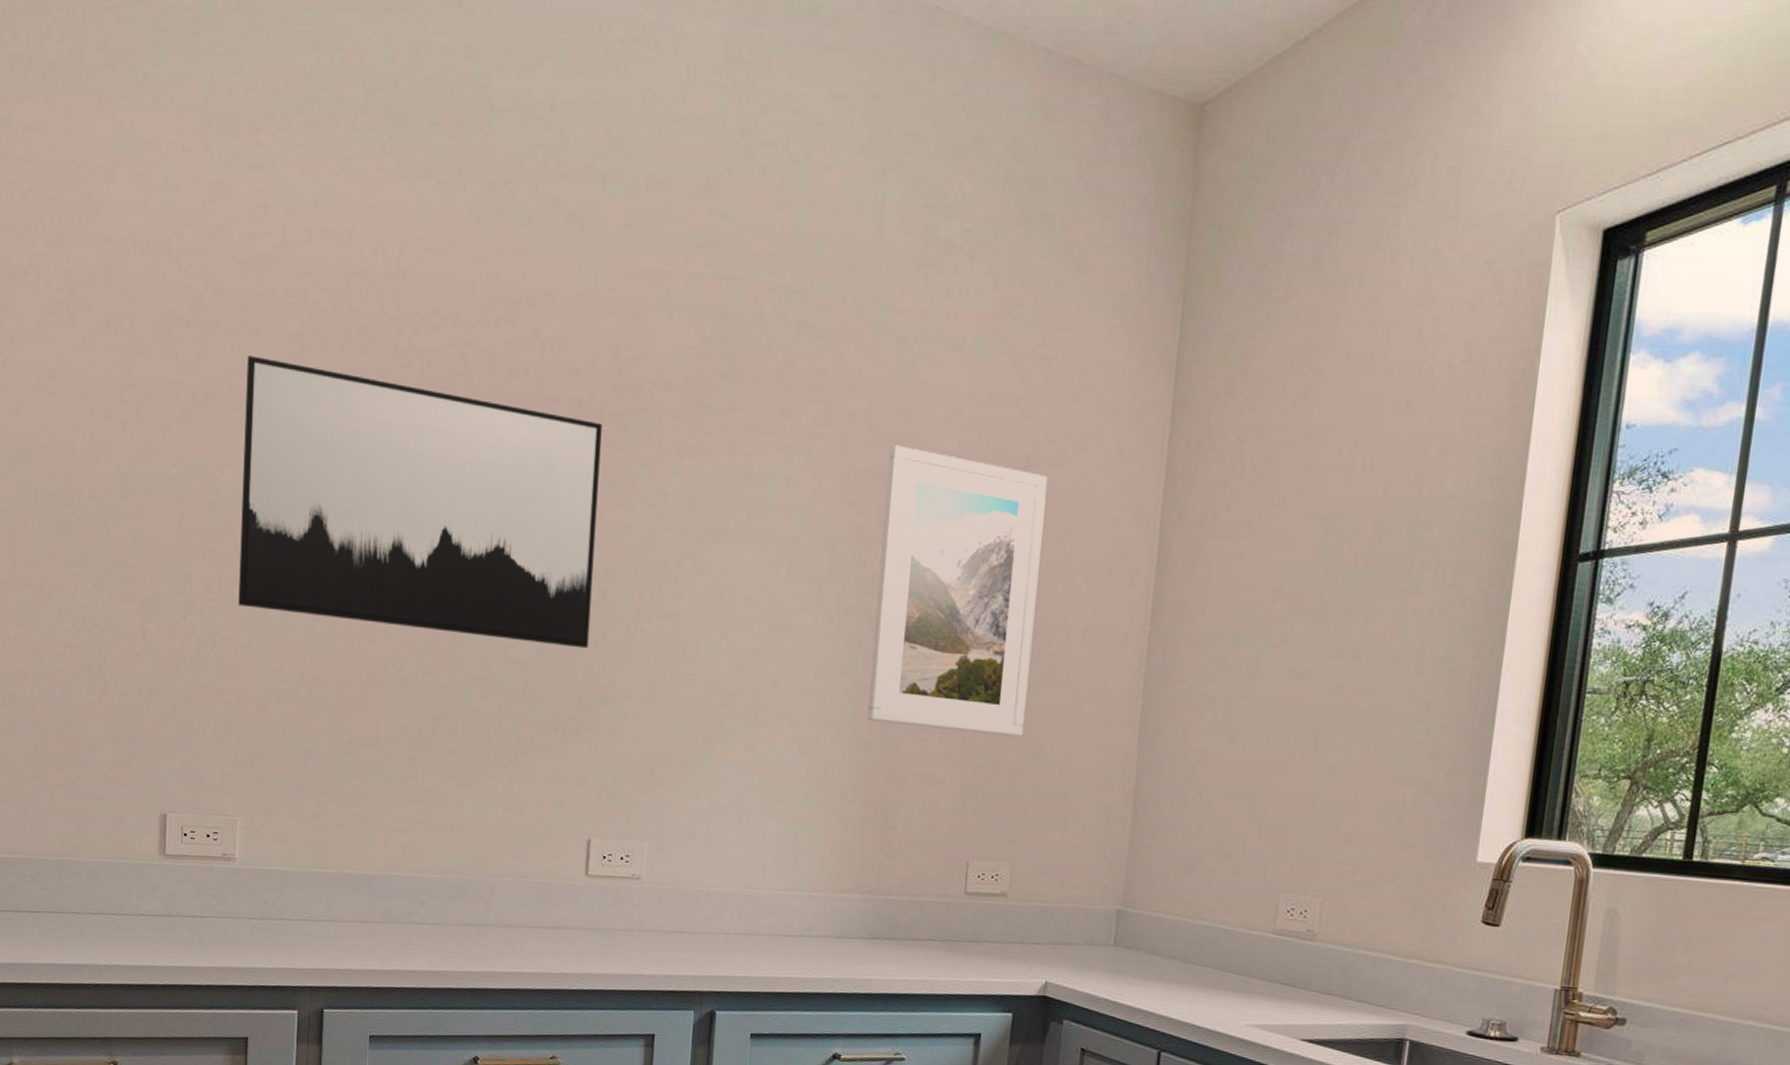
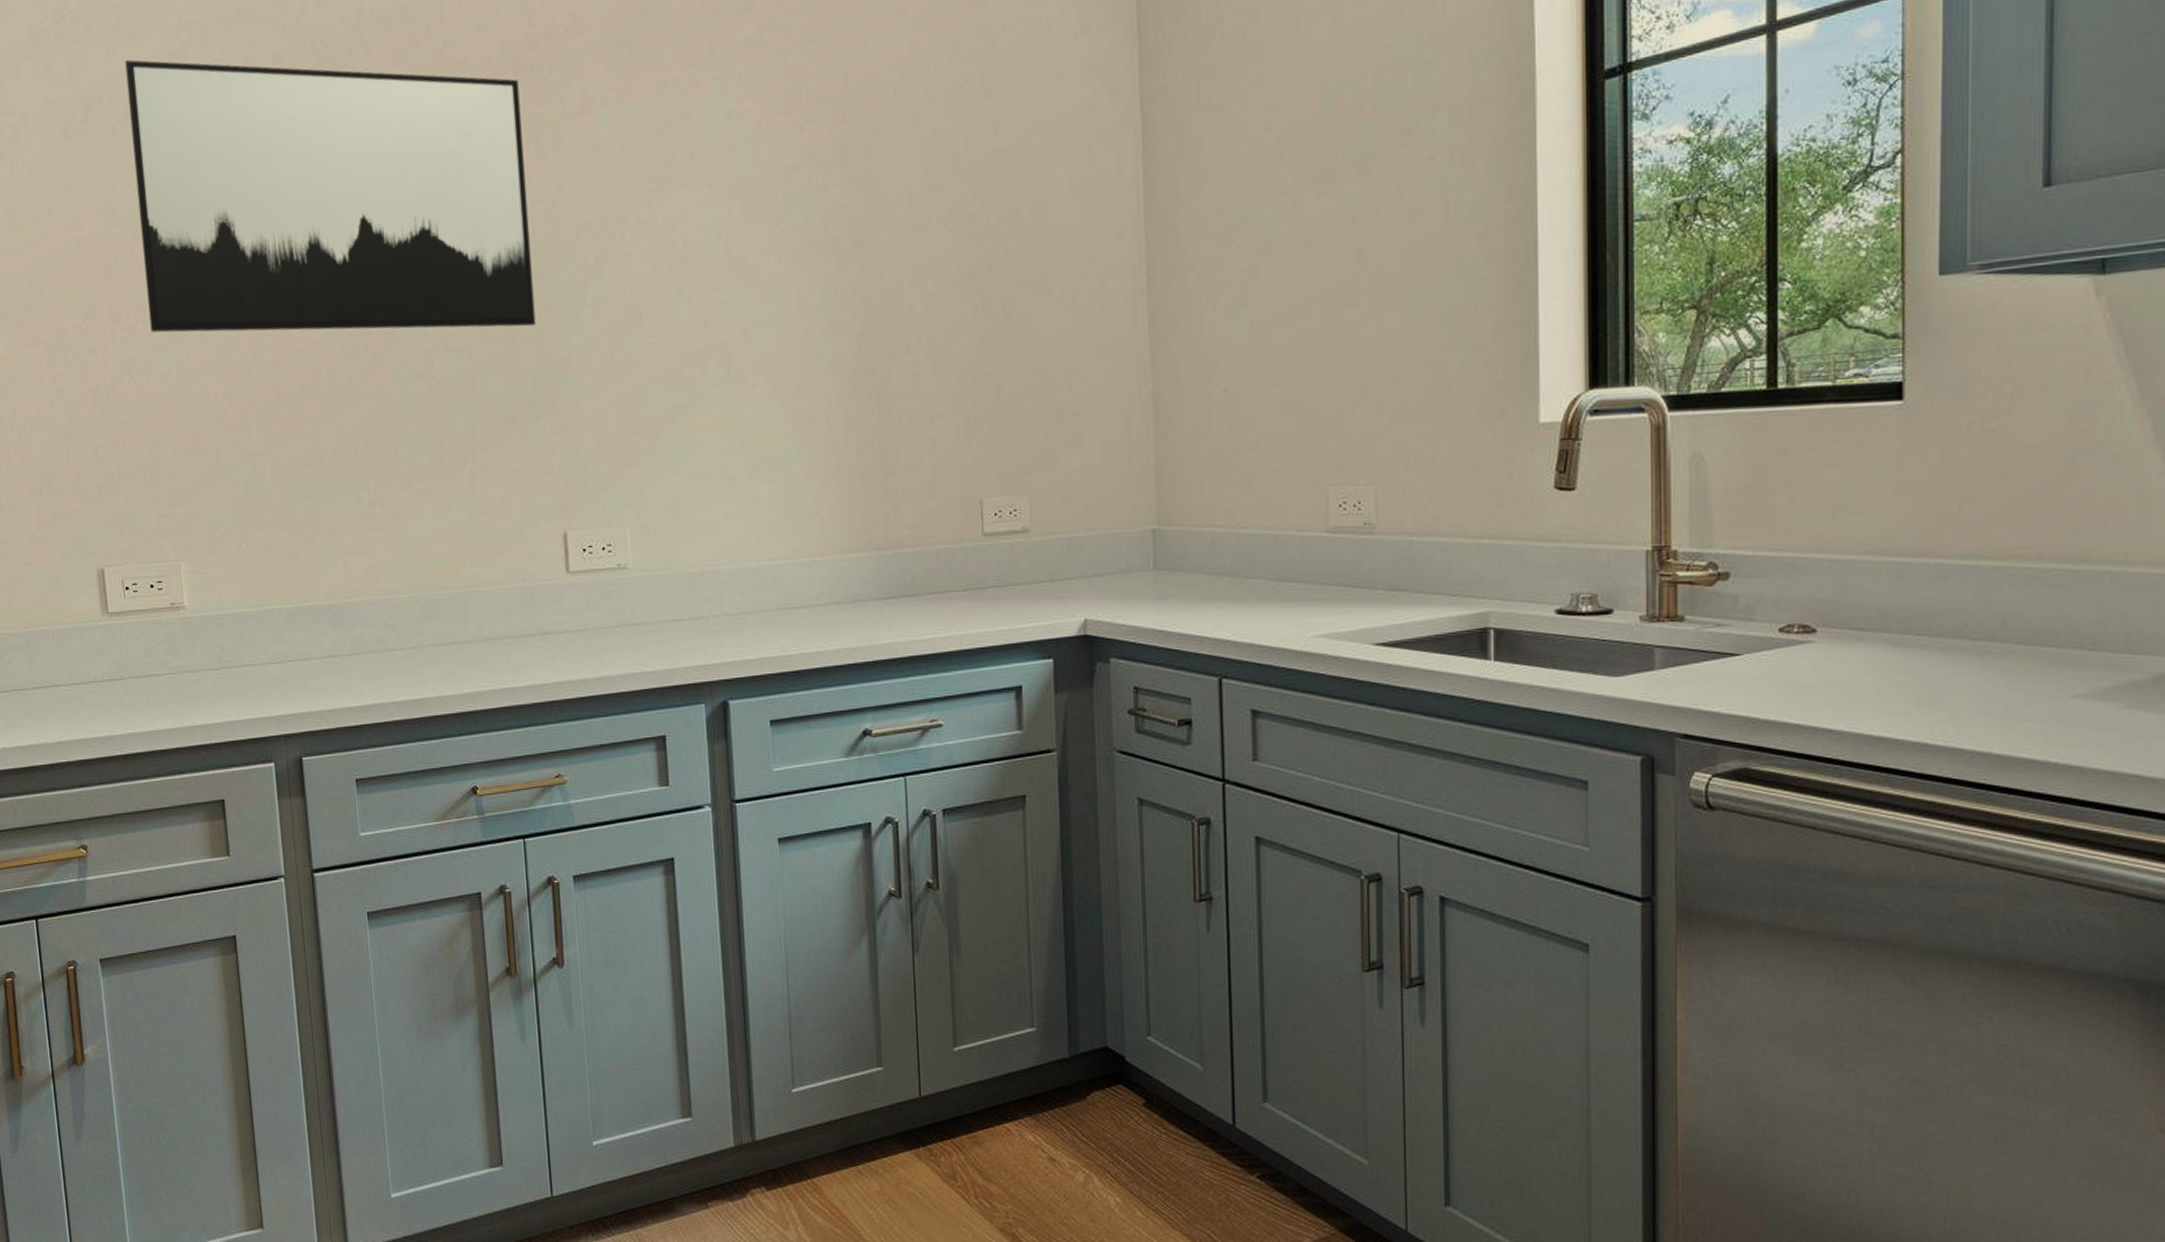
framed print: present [867,445,1048,737] -> none [834,57,1023,361]

